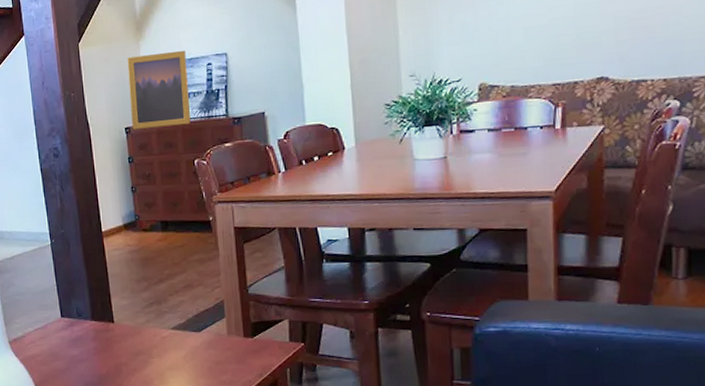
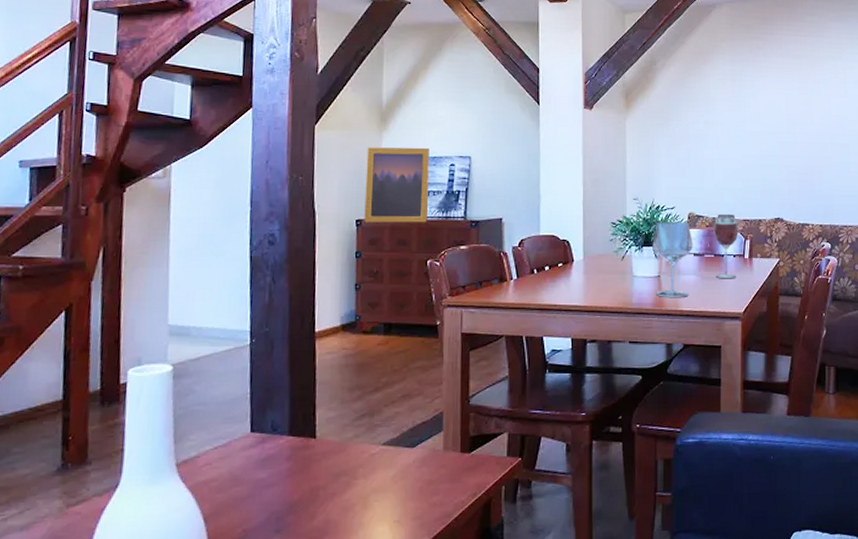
wine glass: none [435,94,487,181] -> present [652,221,694,298]
wineglass: none [512,78,546,155] -> present [713,213,738,279]

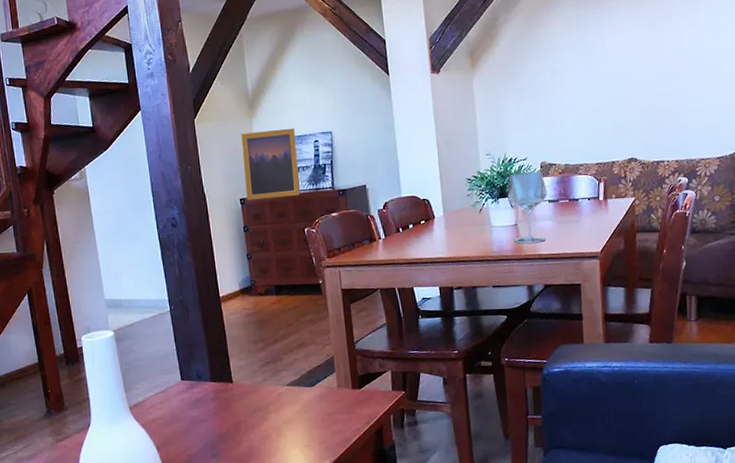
wineglass: present [713,213,738,279] -> none [566,158,592,222]

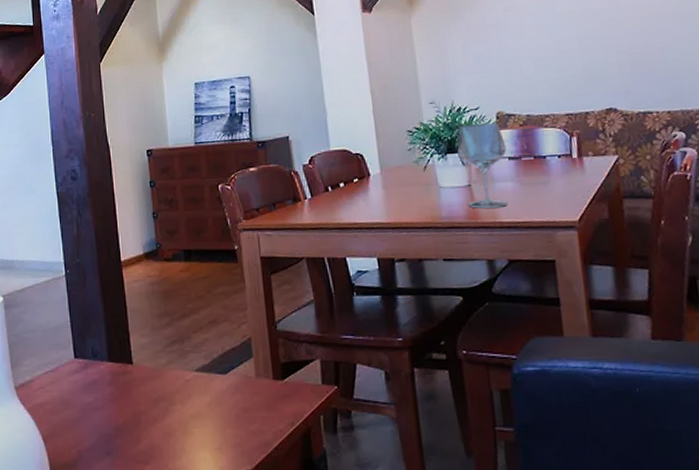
picture frame: present [241,128,301,202] -> none [149,72,214,153]

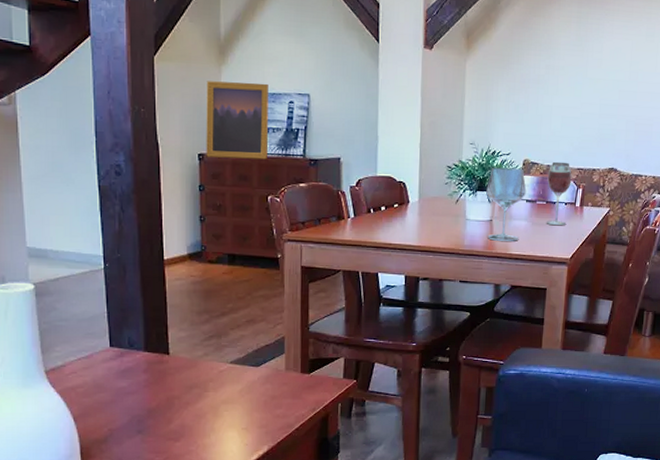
picture frame: none [149,72,214,153] -> present [206,81,268,160]
wineglass: none [529,108,565,184] -> present [546,161,572,226]

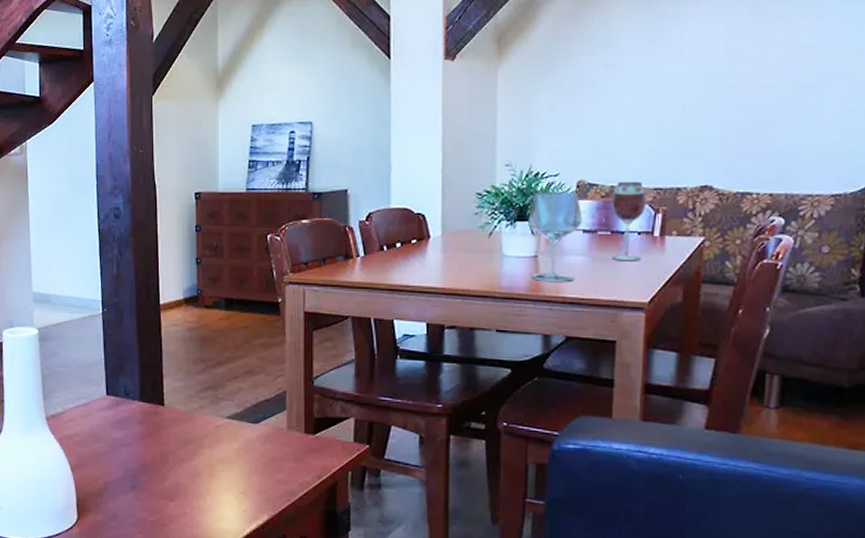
picture frame: present [206,81,268,160] -> none [203,114,268,197]

